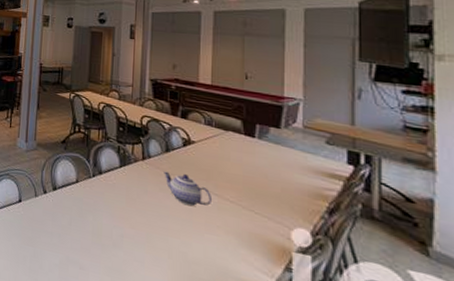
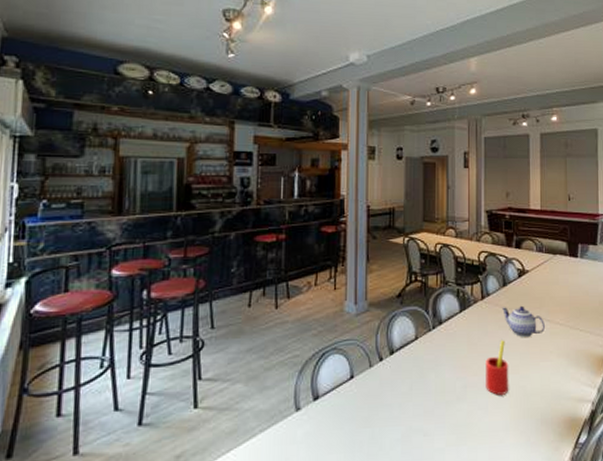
straw: none [143,202,169,255] -> present [485,340,509,395]

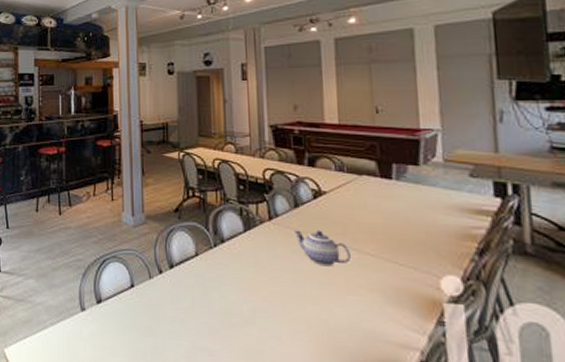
straw: present [485,340,509,395] -> none [277,266,308,326]

